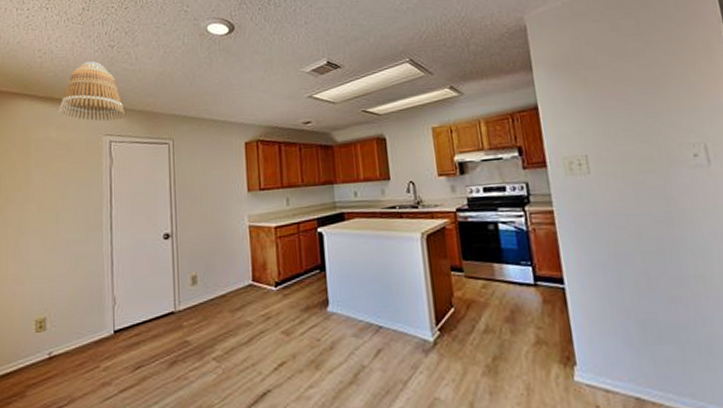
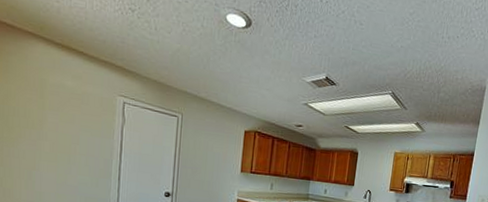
lamp shade: present [58,61,126,121] -> none [75,19,141,84]

